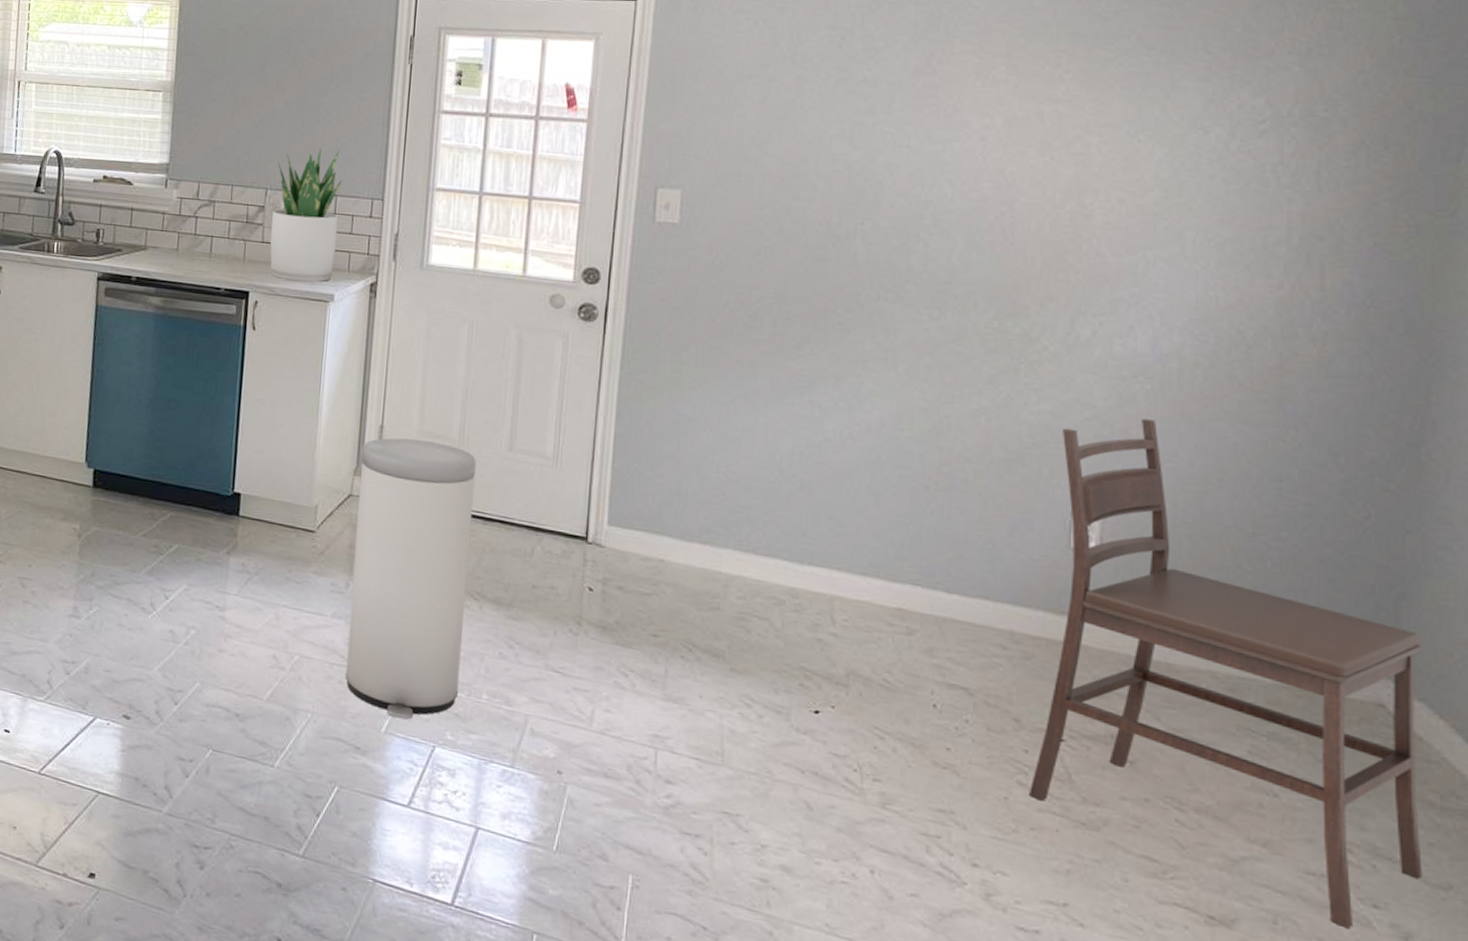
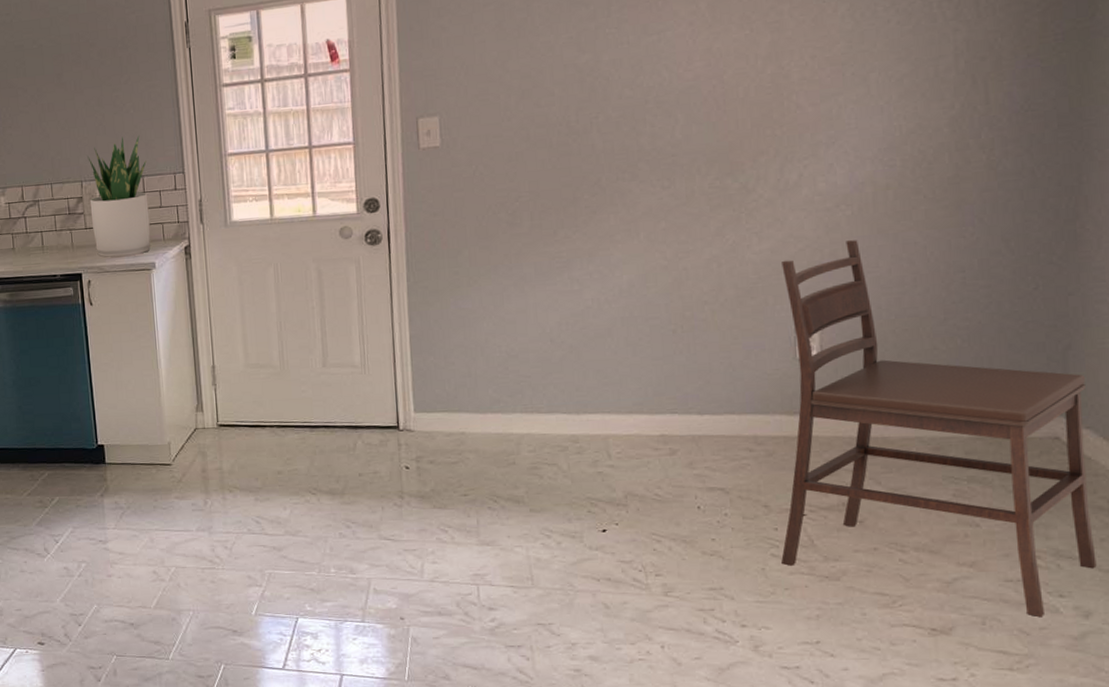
pedal bin: present [345,438,476,720] -> none [200,371,310,602]

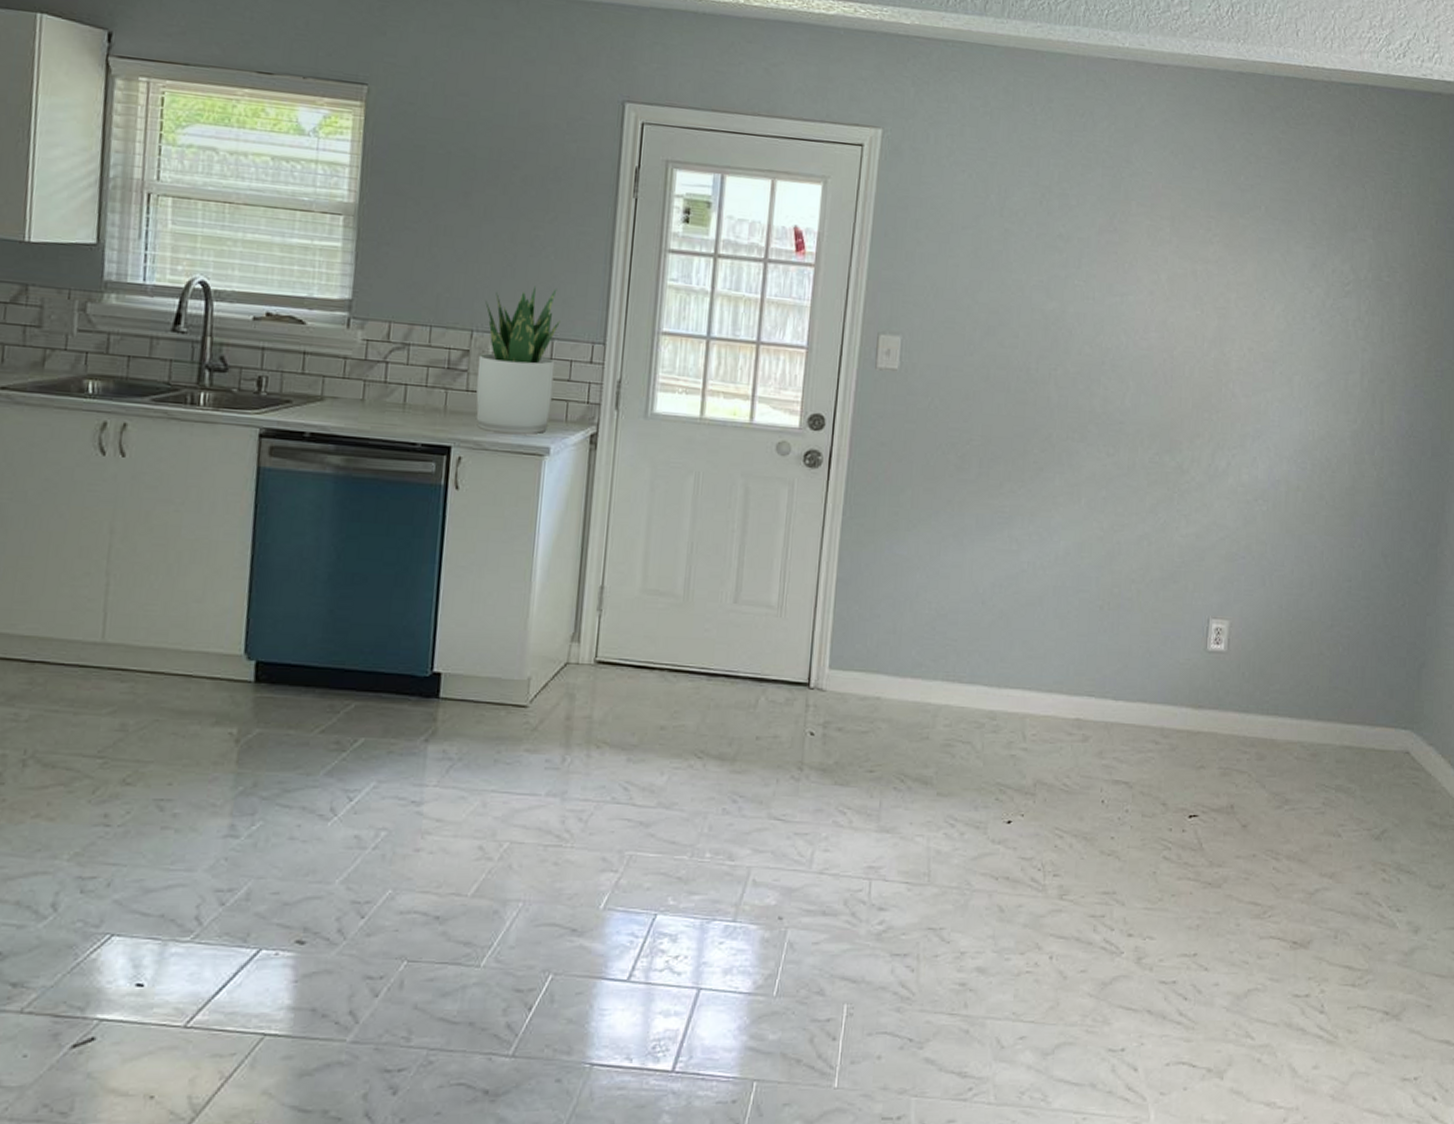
dining chair: present [781,239,1097,618] -> none [1172,535,1432,932]

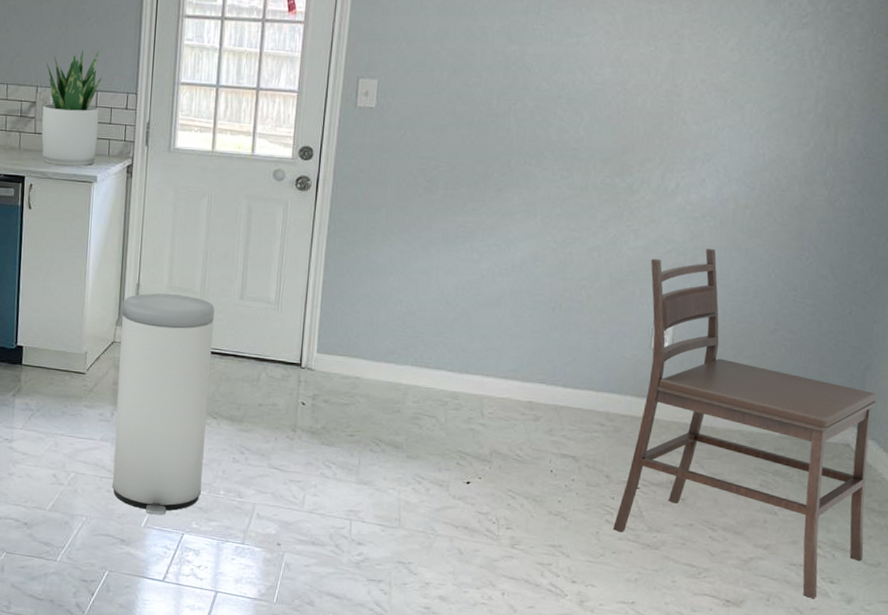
pedal bin: none [560,598,701,892] -> present [112,293,215,516]
dining chair: none [1172,535,1432,932] -> present [613,248,877,599]

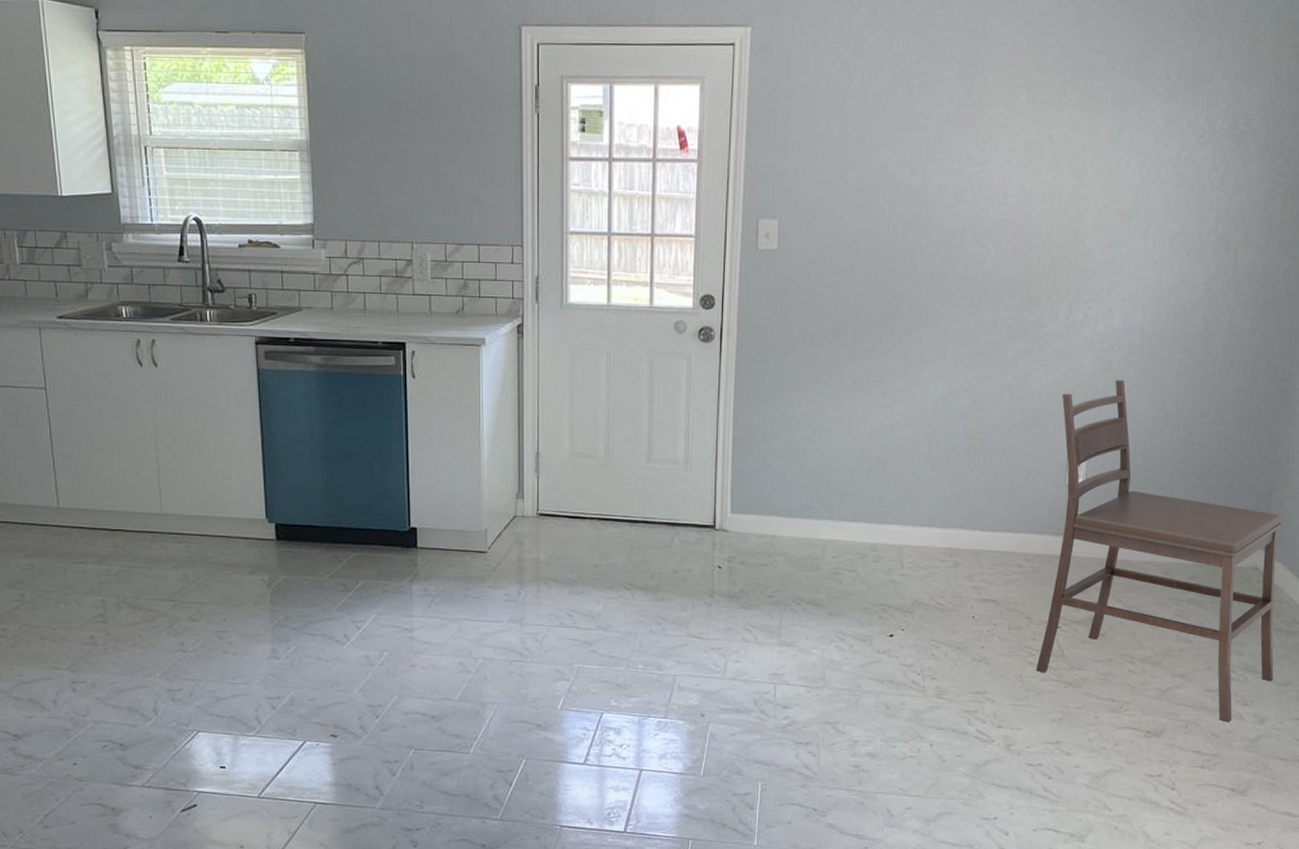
planter: present [41,49,103,166] -> none [420,199,484,329]
pedal bin: present [112,293,215,516] -> none [522,461,621,696]

